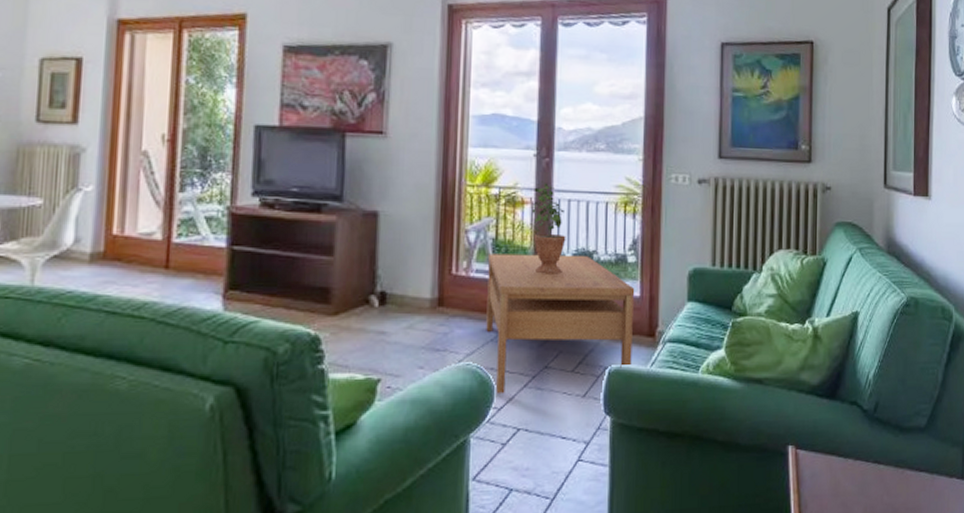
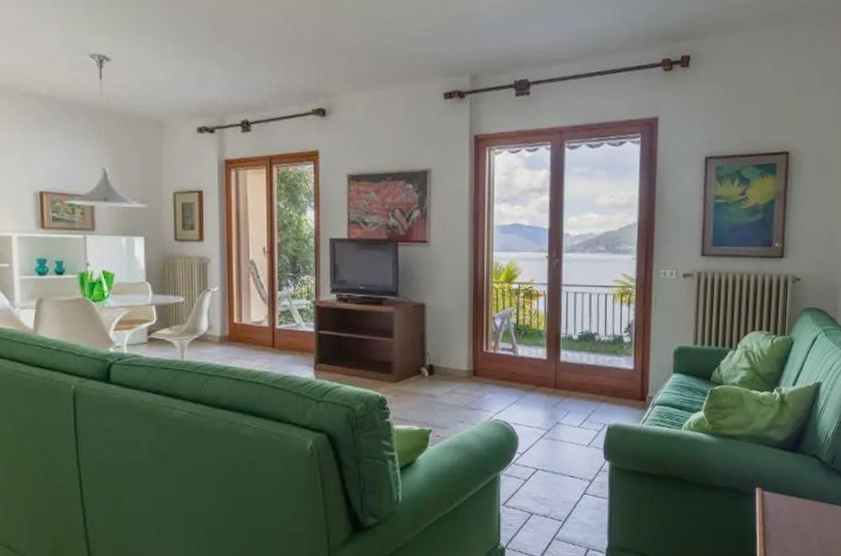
coffee table: present [486,254,635,395] -> none [510,336,630,443]
potted plant: present [531,181,566,274] -> none [545,278,573,352]

